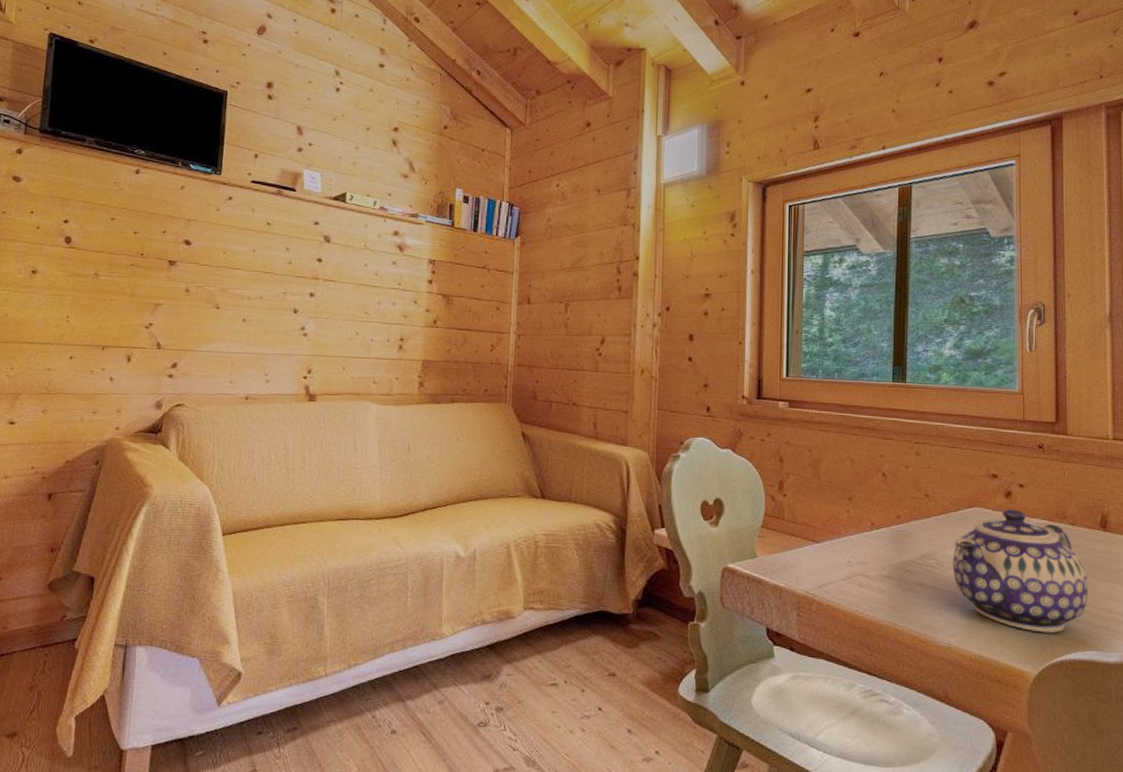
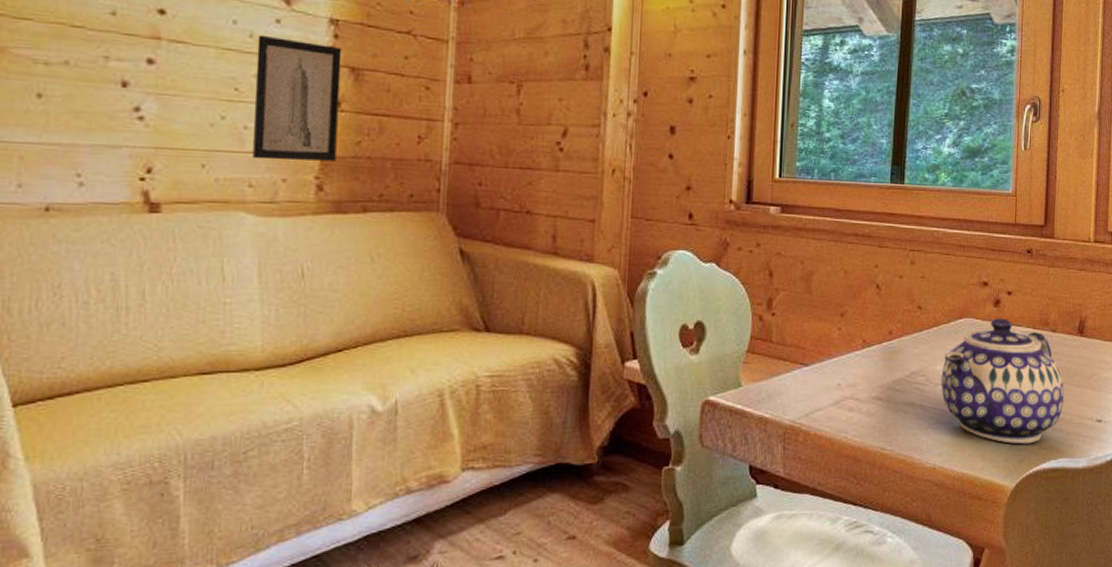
wall art: none [376,273,438,364] -> present [253,34,342,161]

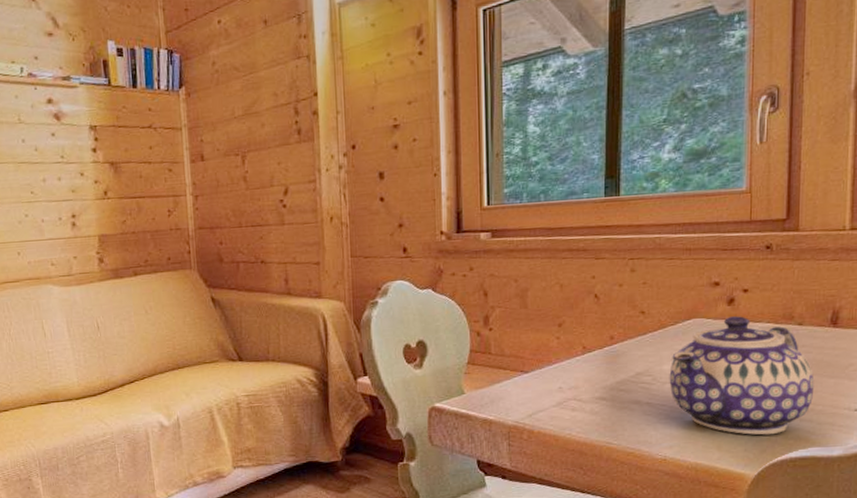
wall art: present [253,34,342,161] -> none [41,147,109,244]

